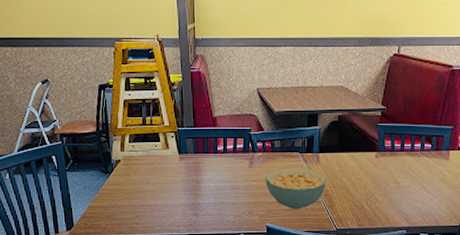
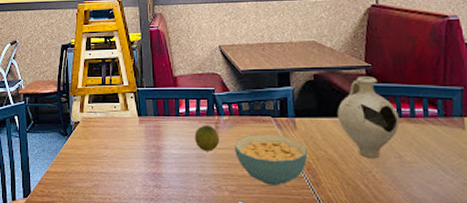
fruit: none [231,160,253,183] -> present [194,125,220,151]
decorative vase: none [353,118,402,185] -> present [337,77,400,159]

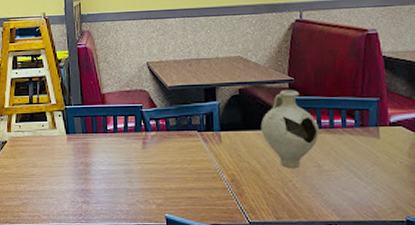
fruit: present [194,125,220,151] -> none [122,141,147,167]
cereal bowl: present [235,134,308,186] -> none [162,148,232,197]

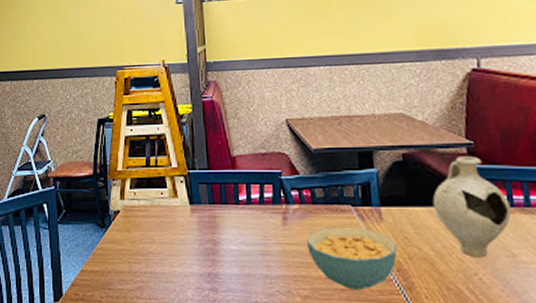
cereal bowl: none [162,148,232,197] -> present [307,226,398,290]

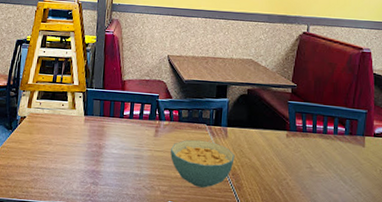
decorative vase: present [432,156,511,258] -> none [263,94,314,168]

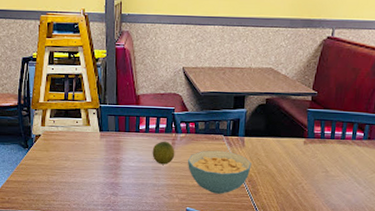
fruit: none [135,128,158,153] -> present [152,141,175,165]

